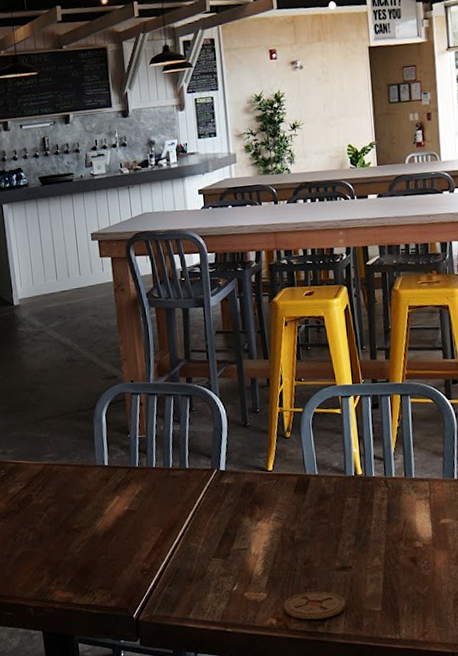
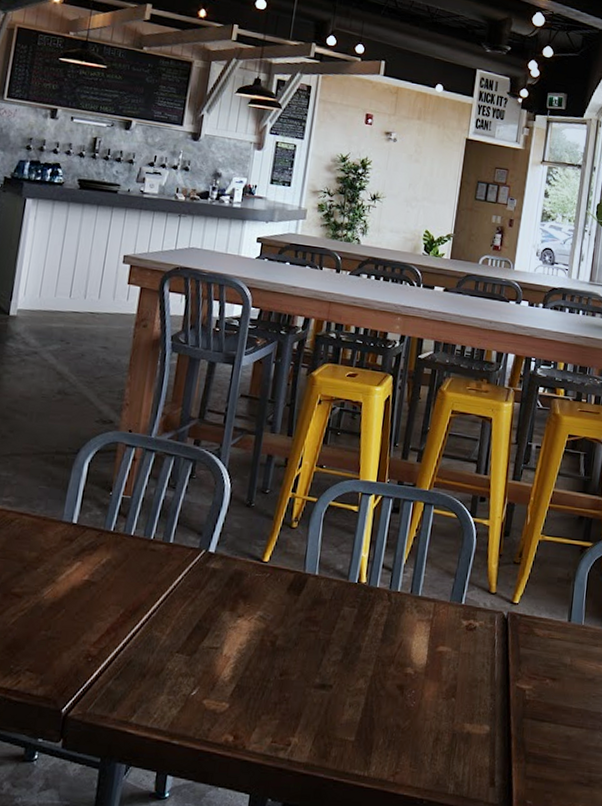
coaster: present [283,591,346,620] -> none [244,708,317,743]

